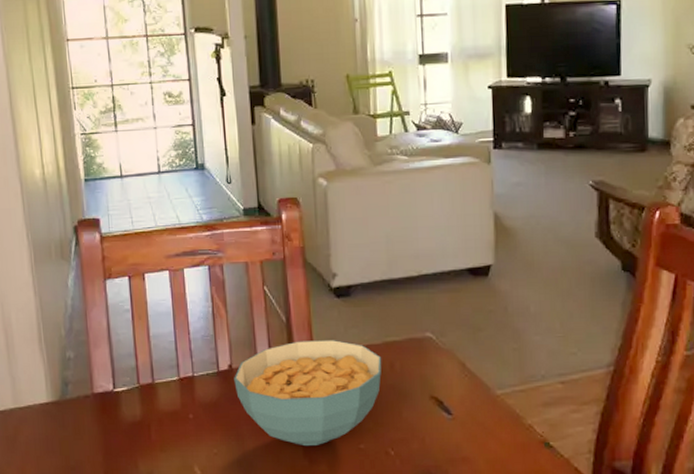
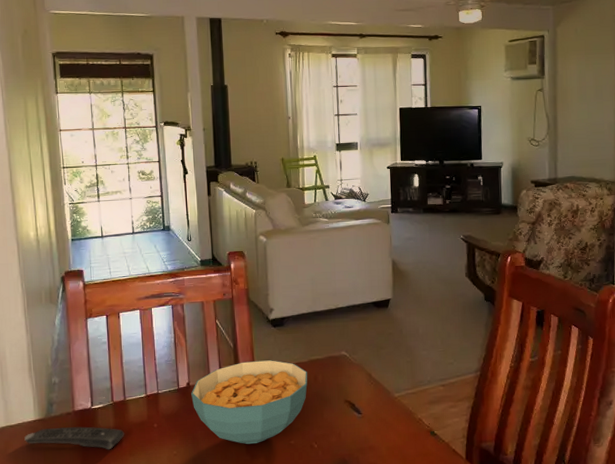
remote control: none [36,413,154,444] -> present [24,426,125,450]

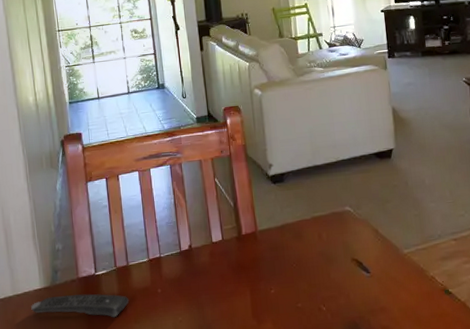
cereal bowl: present [191,360,308,445] -> none [193,218,312,309]

